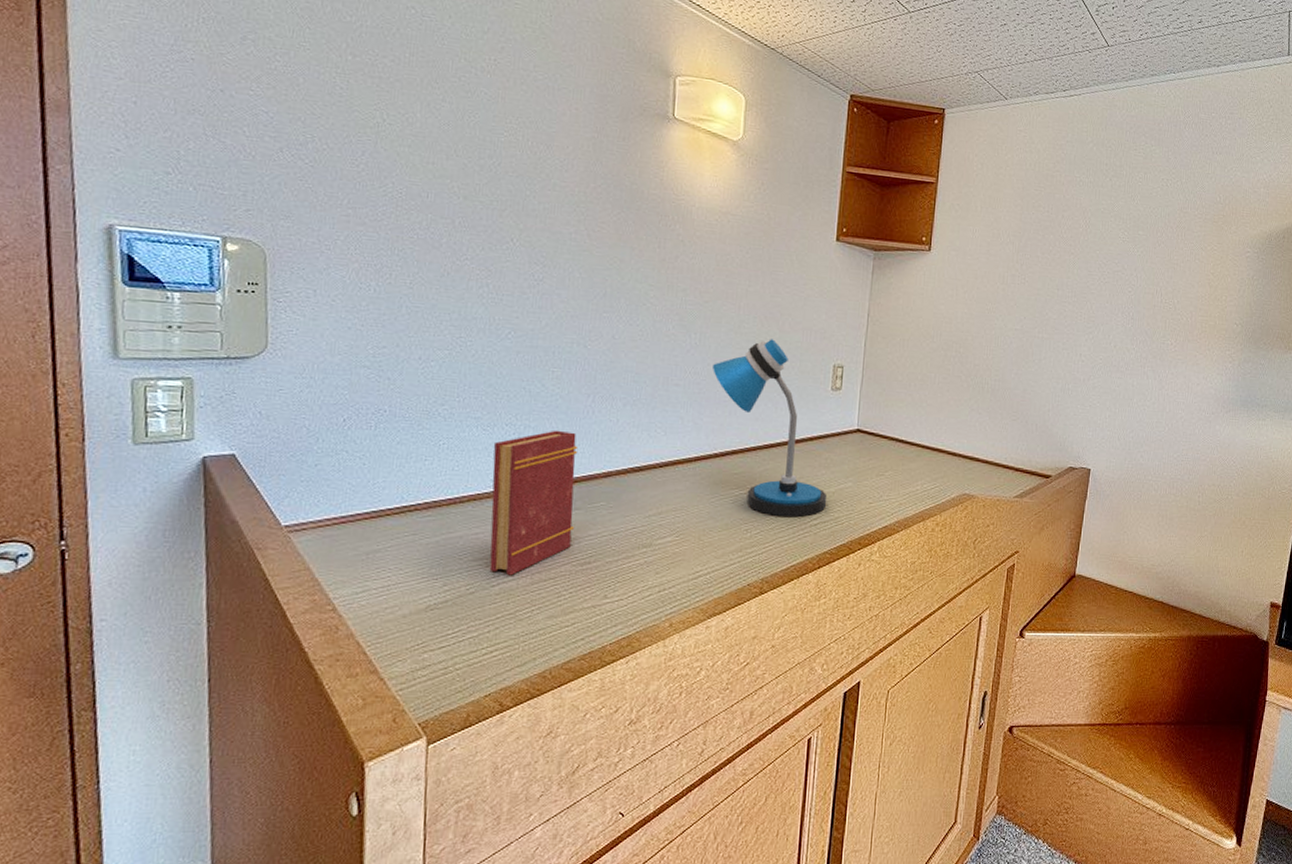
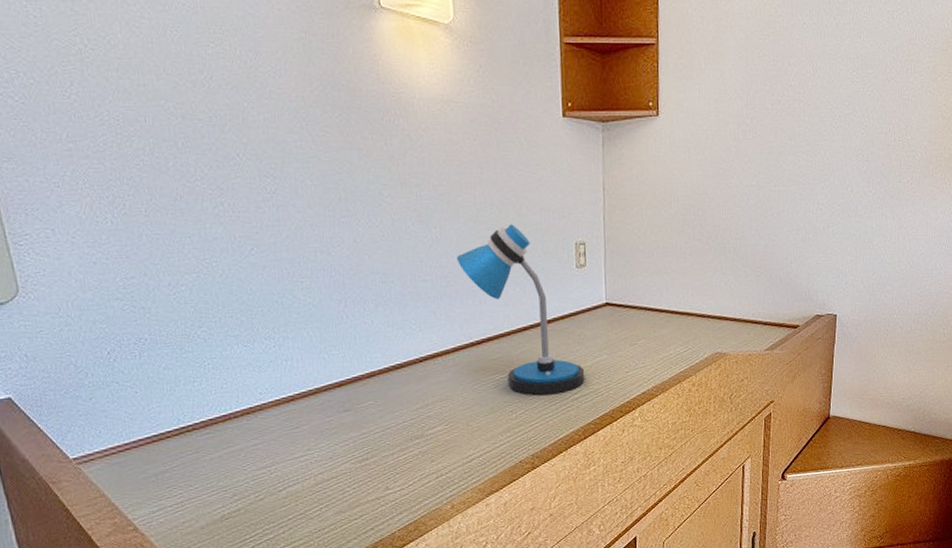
book: present [489,430,579,576] -> none [257,338,347,480]

